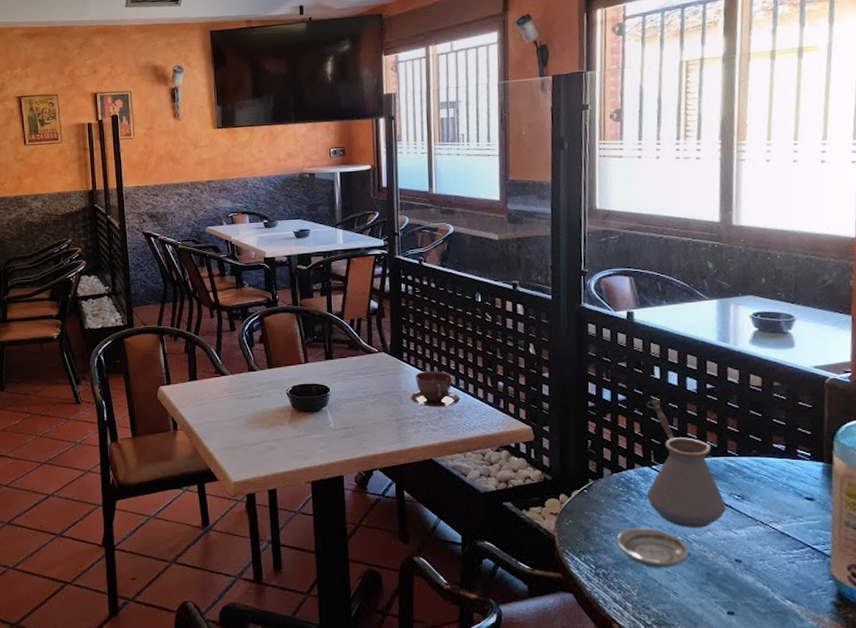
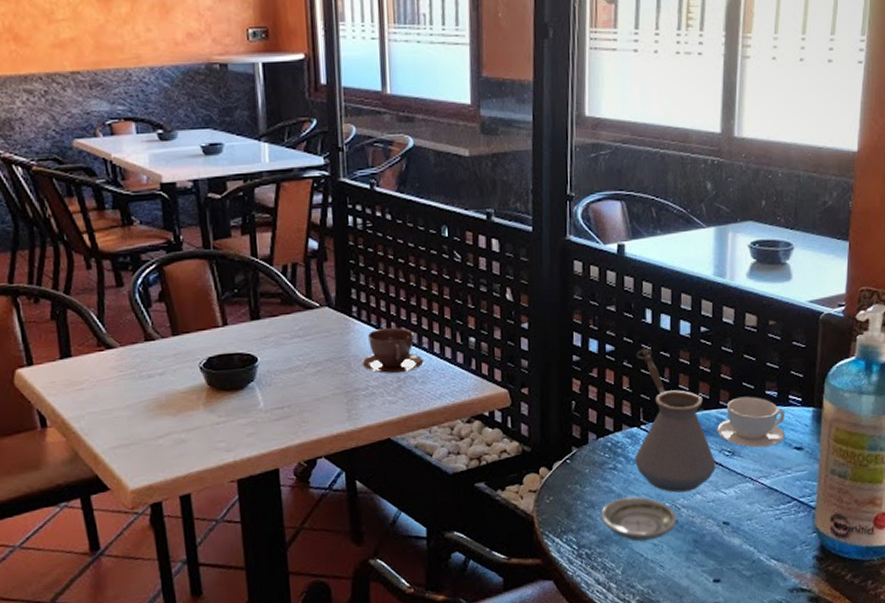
teacup: none [726,447,795,494] -> present [717,396,785,448]

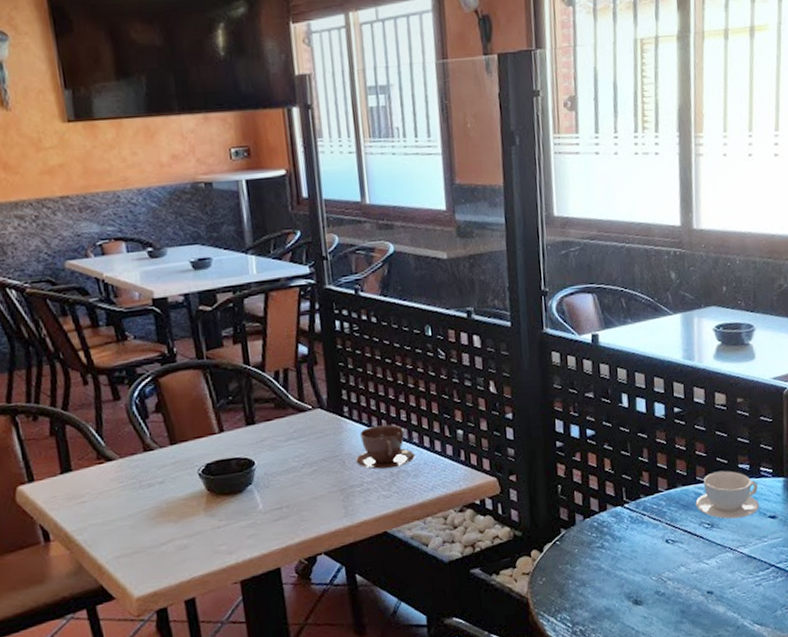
saucer: present [599,496,677,542] -> none [590,572,664,616]
coffee pot: present [634,348,716,493] -> none [615,430,697,567]

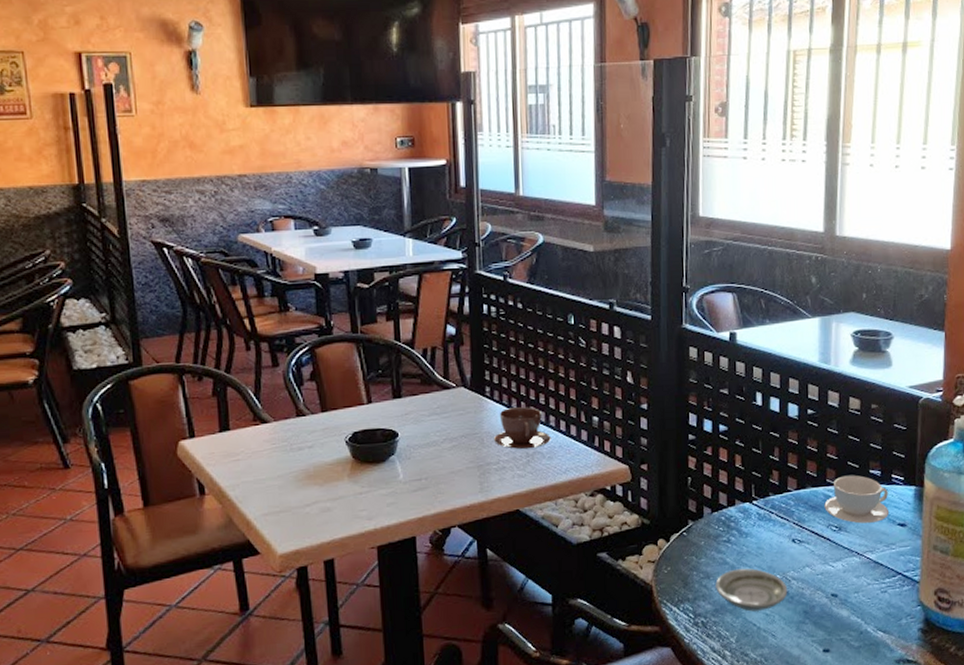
saucer: none [590,572,664,616] -> present [714,568,788,612]

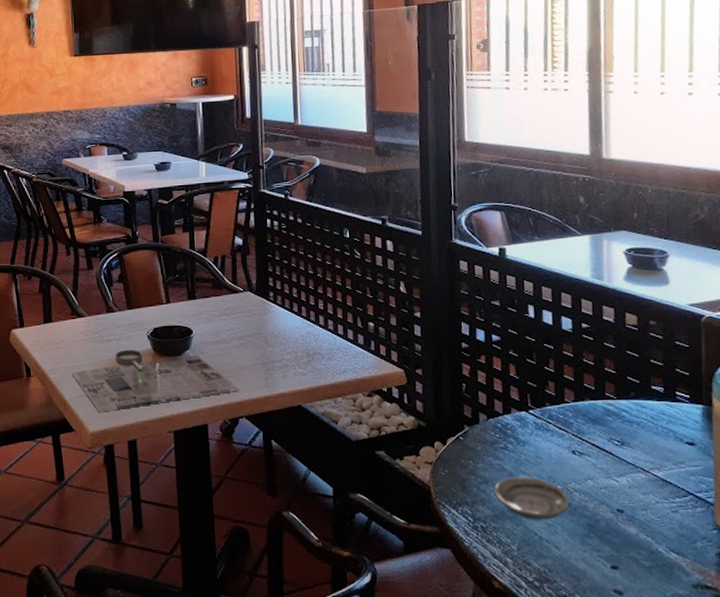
newspaper: none [255,457,451,531] -> present [72,349,239,413]
teacup: present [493,407,551,450] -> none [276,311,330,350]
teacup: present [824,475,888,524] -> none [604,390,675,440]

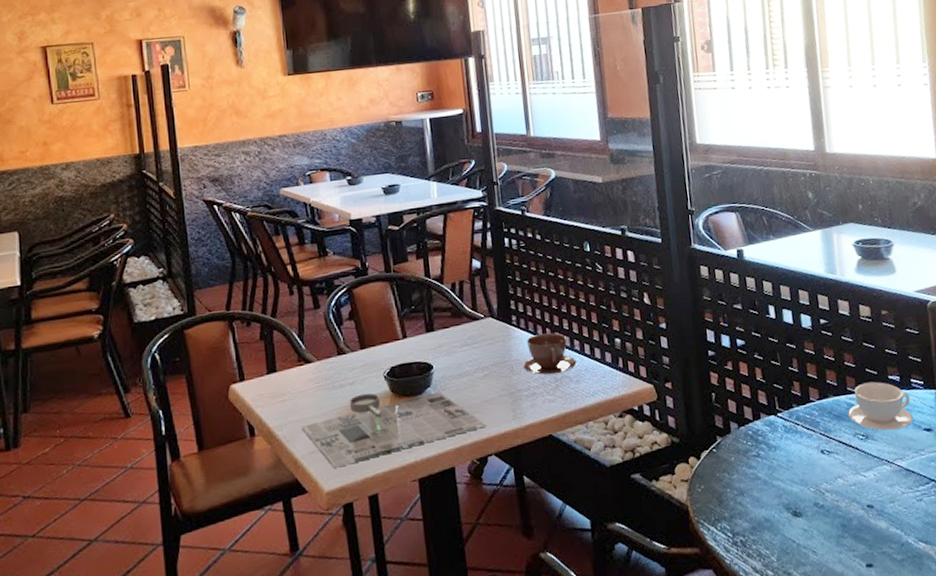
teacup: none [276,311,330,350] -> present [522,333,577,375]
saucer: present [493,476,570,520] -> none [749,482,823,528]
teacup: none [604,390,675,440] -> present [848,382,913,431]

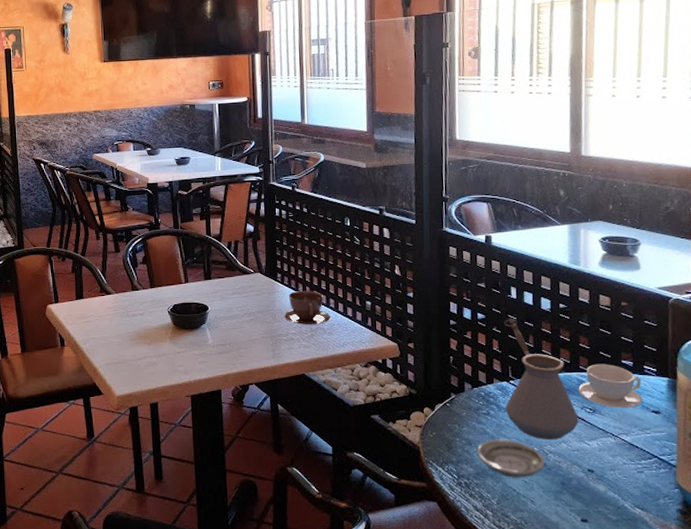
newspaper: present [302,391,487,468] -> none [101,323,250,379]
saucer: none [749,482,823,528] -> present [476,439,546,478]
coffee pot: none [765,341,853,478] -> present [504,318,579,440]

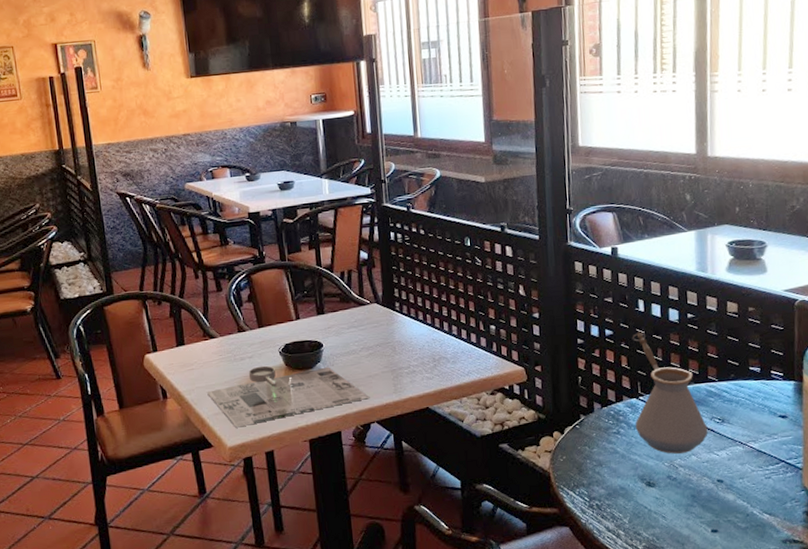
newspaper: none [101,323,250,379] -> present [207,365,370,428]
teacup: present [283,291,331,325] -> none [403,318,454,356]
saucer: present [476,439,546,478] -> none [607,457,676,496]
teacup: present [578,364,642,408] -> none [707,372,769,416]

